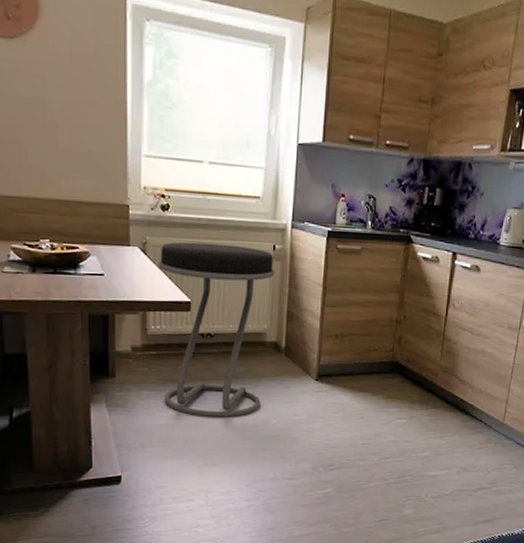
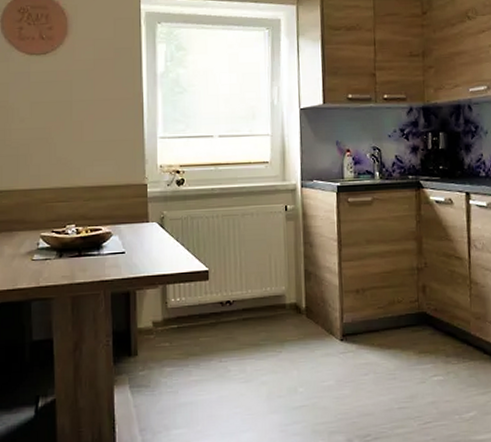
stool: present [157,242,275,417] -> none [175,210,289,391]

